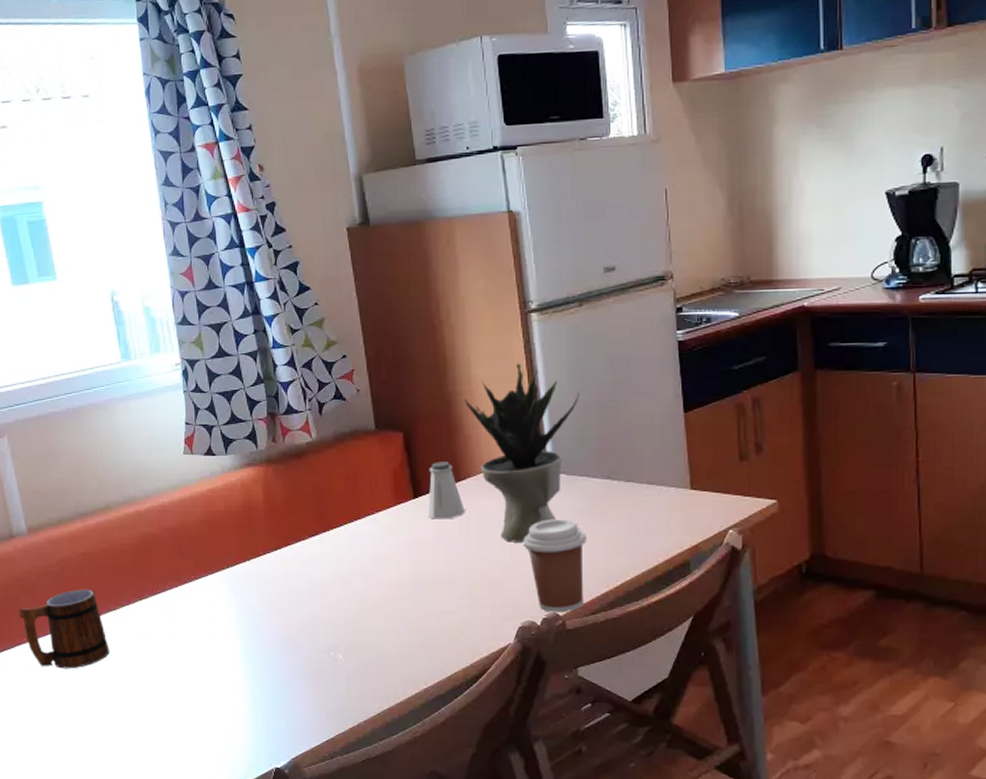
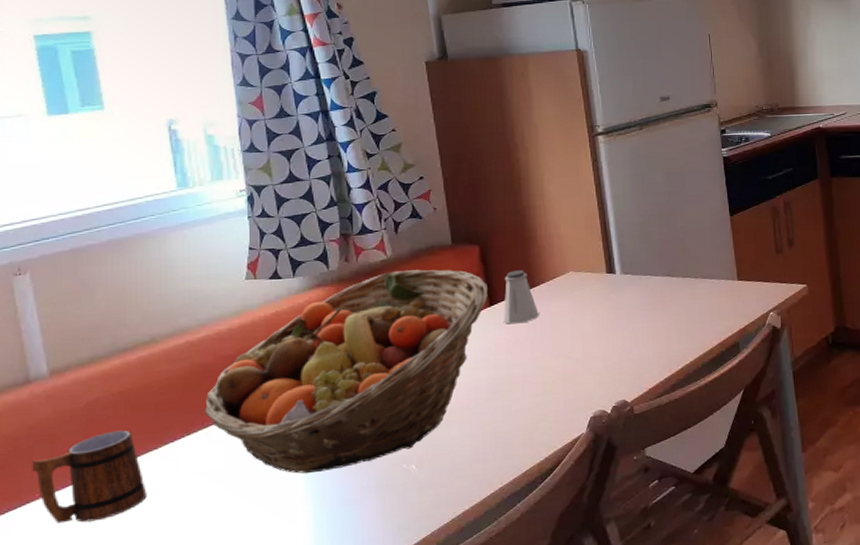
fruit basket: none [153,454,412,650] -> present [205,269,488,474]
potted plant: present [465,363,580,542] -> none [538,179,642,340]
coffee cup: present [523,519,586,613] -> none [593,314,650,400]

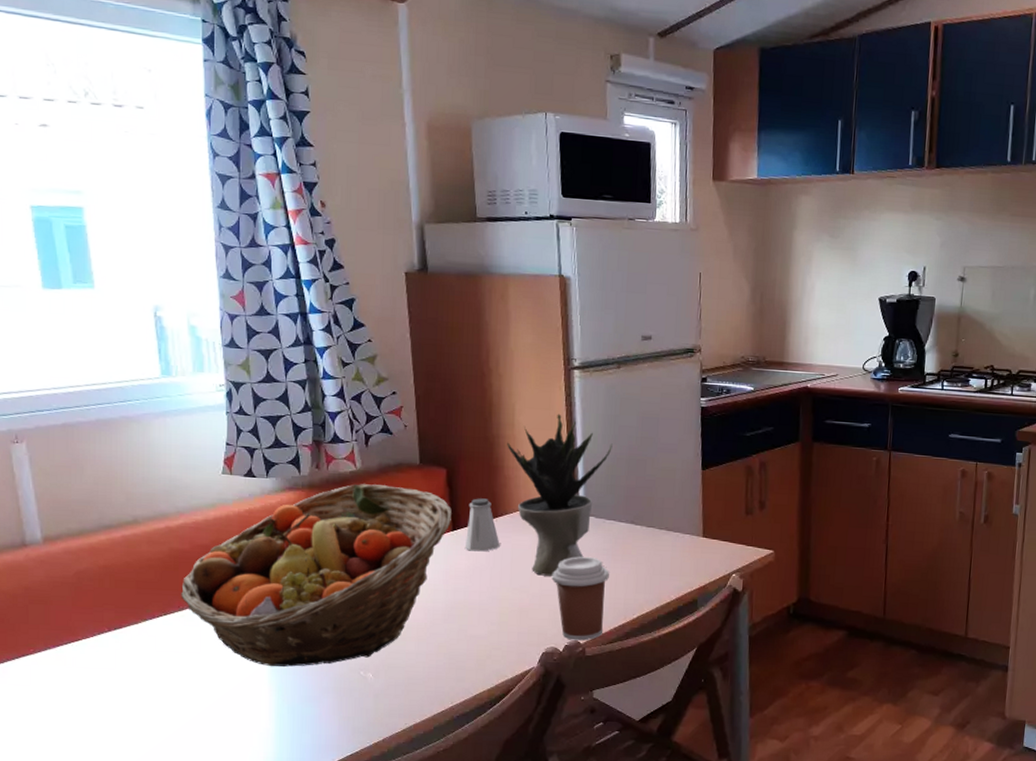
mug: present [32,430,147,524] -> none [27,601,128,682]
potted plant: none [538,179,642,340] -> present [507,414,613,576]
coffee cup: none [593,314,650,400] -> present [551,557,609,641]

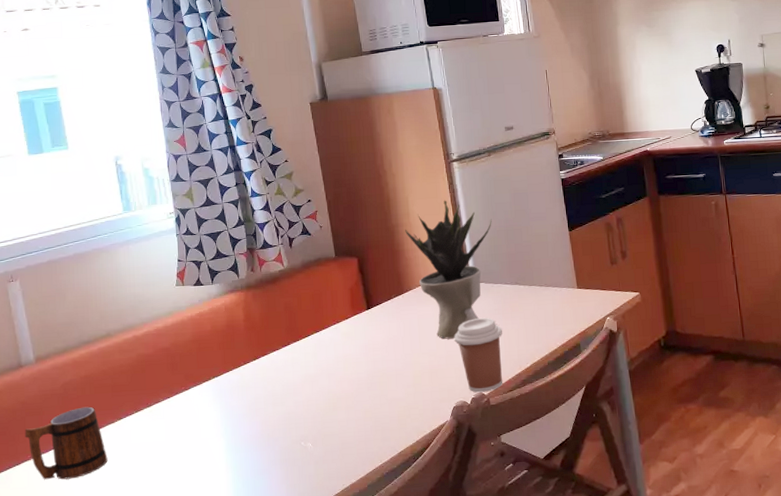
mug: none [27,601,128,682] -> present [25,406,108,480]
fruit basket: present [181,484,452,667] -> none [148,278,366,447]
saltshaker: present [464,498,500,552] -> none [378,279,408,325]

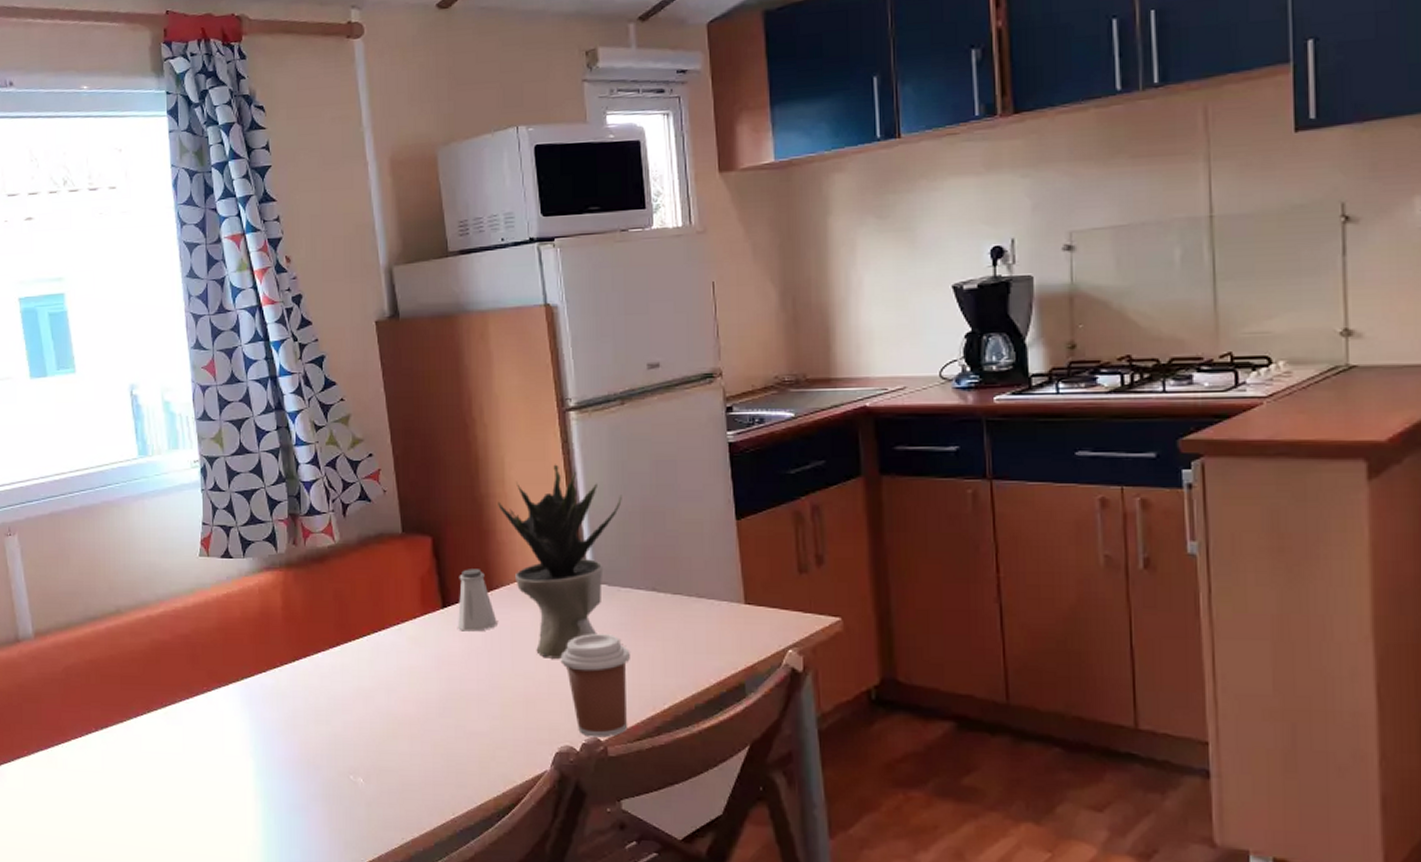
mug: present [25,406,108,480] -> none [21,698,114,786]
saltshaker: none [378,279,408,325] -> present [457,569,497,632]

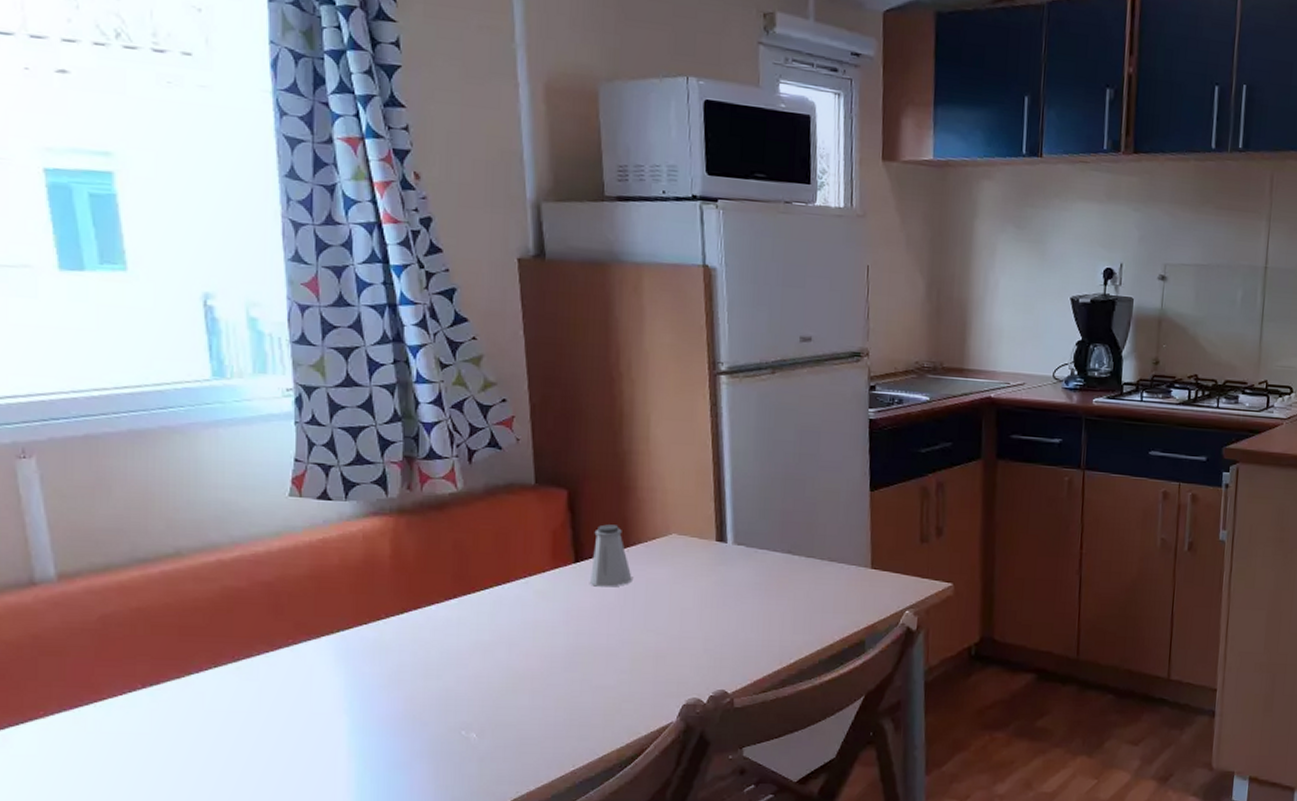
potted plant: present [498,464,622,659] -> none [640,426,766,615]
coffee cup: present [560,634,630,738] -> none [693,592,762,690]

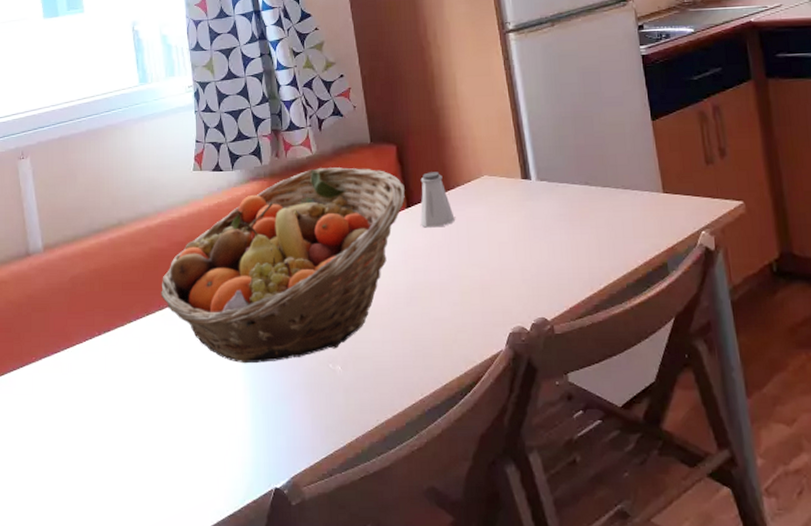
fruit basket: none [236,508,574,728] -> present [161,167,405,364]

